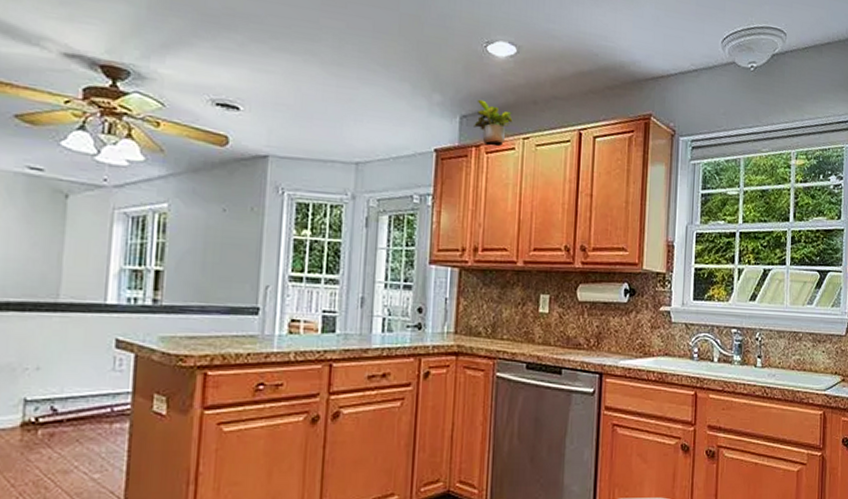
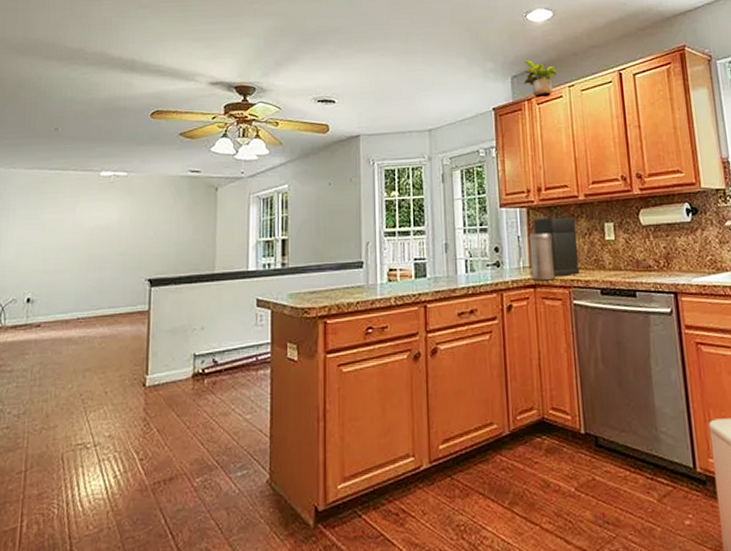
coffee maker: none [455,281,510,347] -> present [531,216,580,278]
canister: none [455,297,483,350] -> present [529,233,555,281]

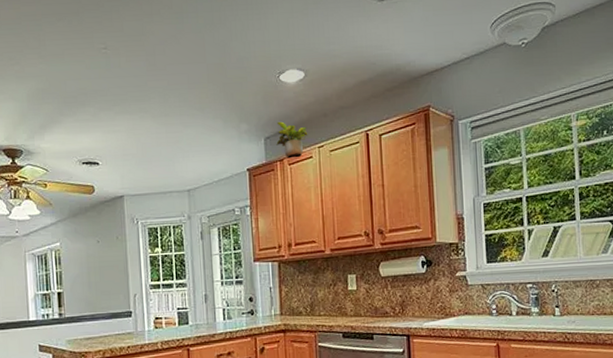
canister: present [529,233,555,281] -> none [280,284,303,327]
coffee maker: present [531,216,580,278] -> none [281,269,325,323]

